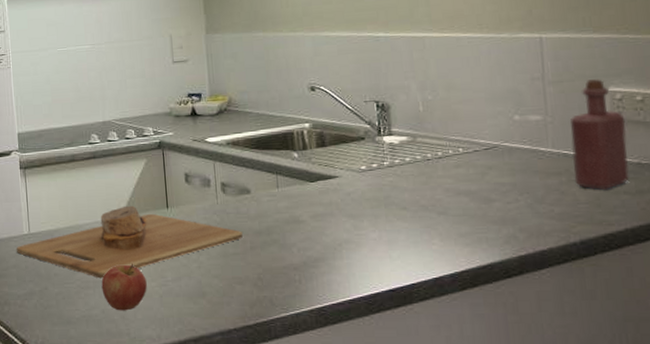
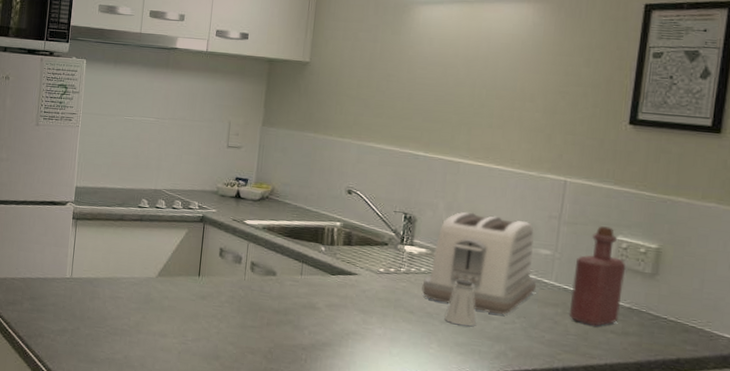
cutting board: present [16,205,243,279] -> none [56,268,262,328]
apple: present [101,263,147,311] -> none [127,318,169,360]
toaster: none [410,88,534,195] -> present [422,212,537,314]
saltshaker: none [441,163,476,214] -> present [444,279,476,327]

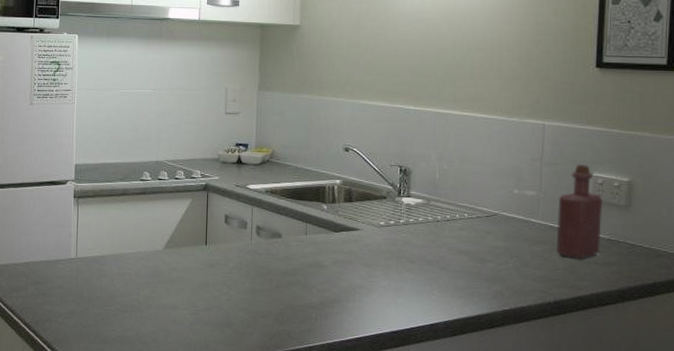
toaster: present [422,212,537,314] -> none [421,160,526,256]
saltshaker: present [444,279,476,327] -> none [444,226,473,271]

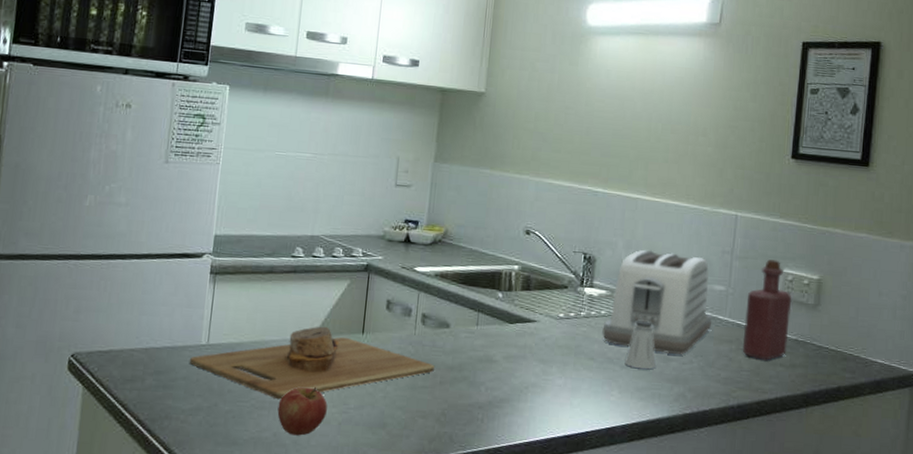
cutting board: none [62,239,270,304] -> present [189,326,435,400]
apple: none [138,292,180,334] -> present [277,386,328,436]
toaster: none [421,160,526,256] -> present [602,249,713,355]
saltshaker: none [444,226,473,271] -> present [624,321,656,370]

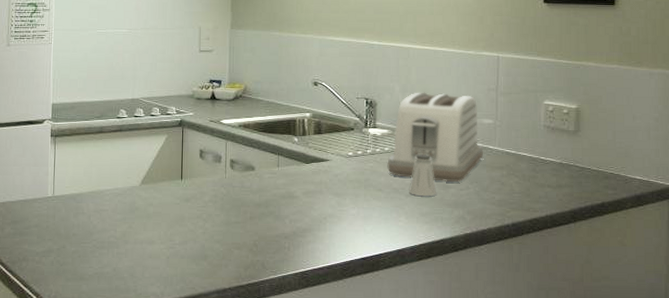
cutting board: present [189,326,435,400] -> none [39,175,244,240]
apple: present [277,386,328,436] -> none [115,227,156,270]
bottle: present [742,259,792,360] -> none [512,93,554,183]

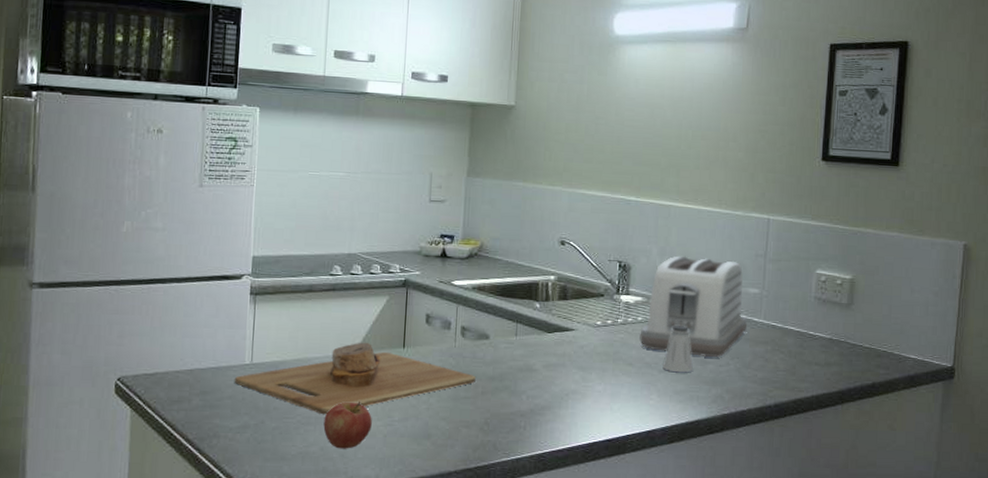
cutting board: none [39,175,244,240] -> present [234,342,476,415]
apple: none [115,227,156,270] -> present [323,401,372,449]

